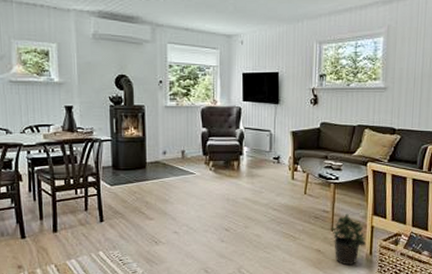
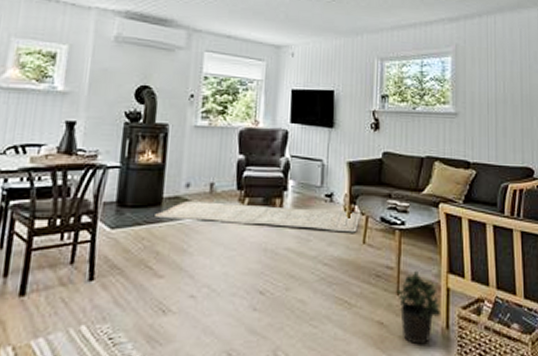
rug: none [142,165,301,186] -> present [155,201,359,233]

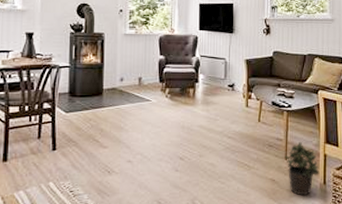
rug: present [155,201,359,233] -> none [98,92,255,114]

